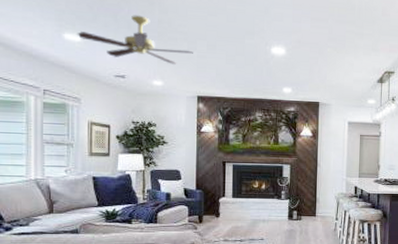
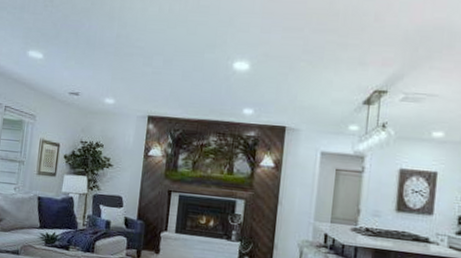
ceiling fan: present [77,15,193,65] -> none [40,30,148,82]

